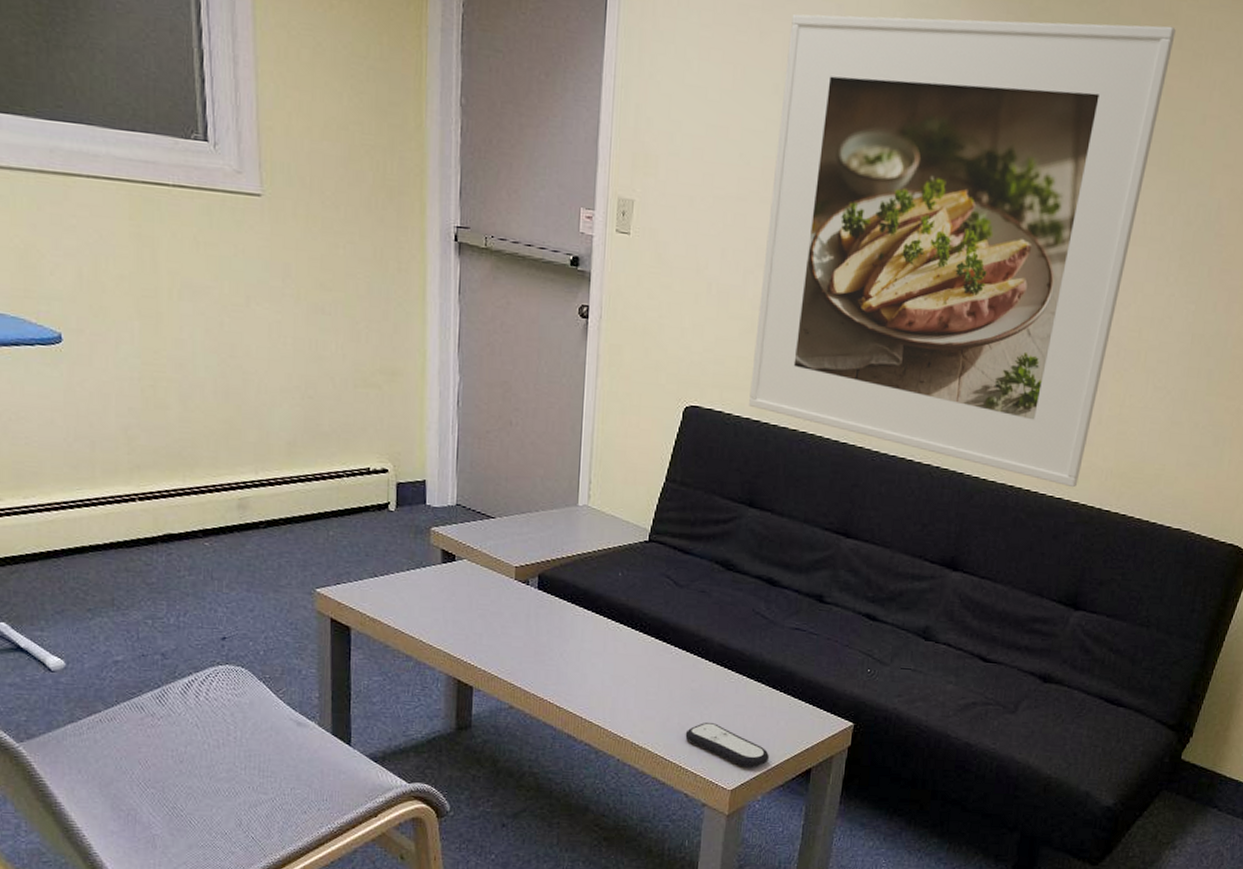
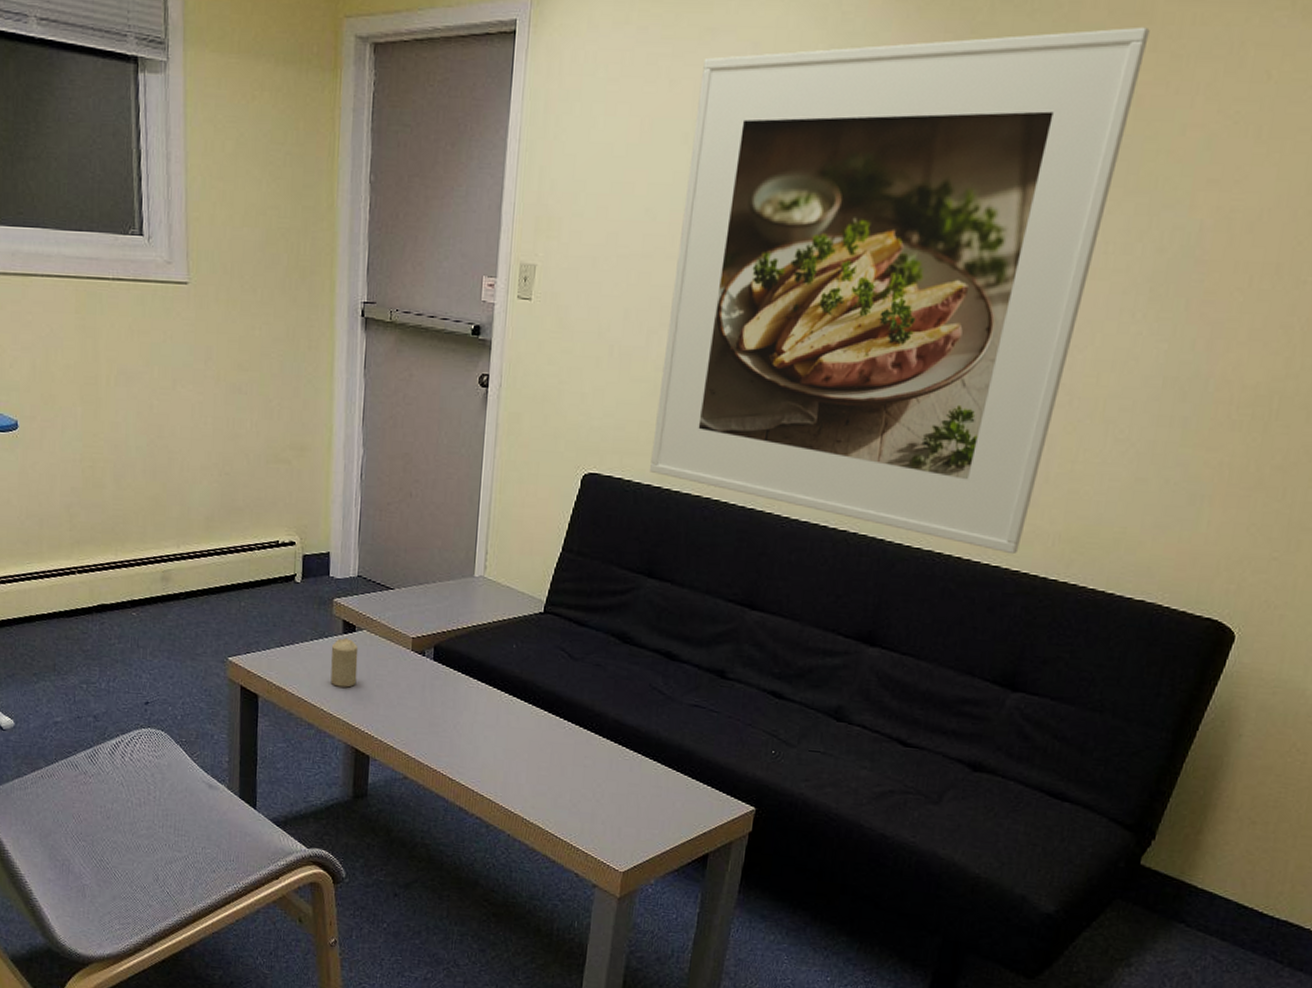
candle: none [429,568,459,618] -> present [330,638,359,688]
remote control: present [685,723,769,768] -> none [576,801,664,851]

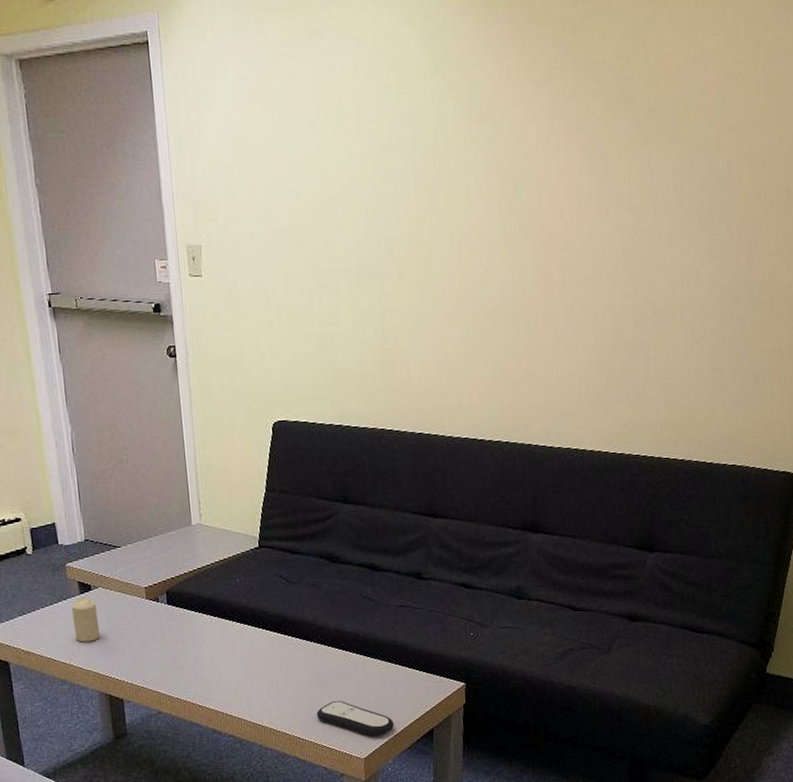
remote control: none [576,801,664,851] -> present [316,701,394,737]
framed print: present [650,26,1150,555] -> none [317,9,666,442]

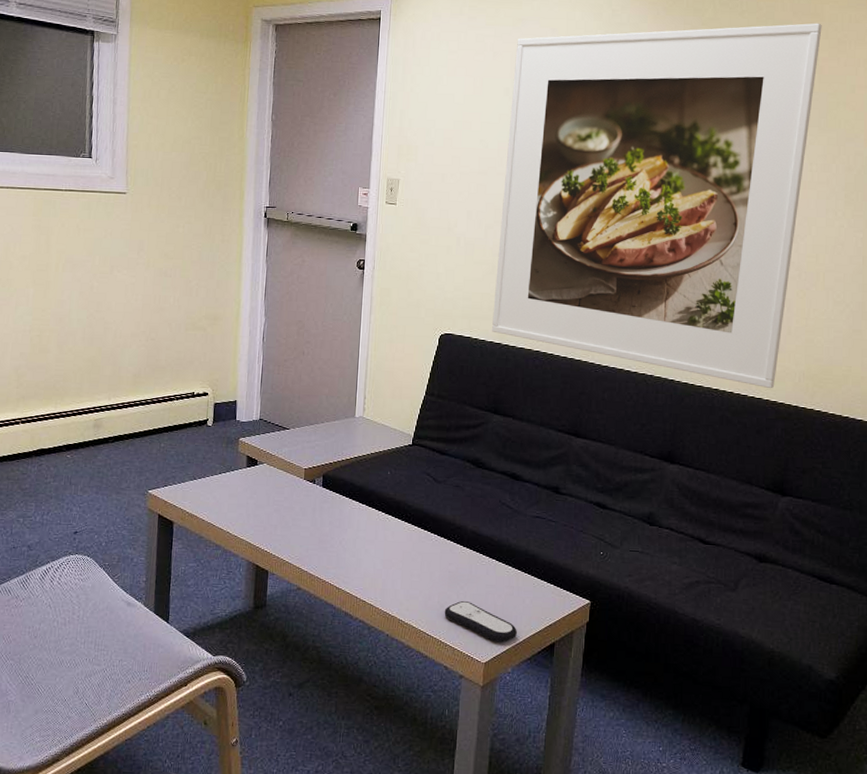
candle: present [71,597,100,642] -> none [236,471,260,513]
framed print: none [317,9,666,442] -> present [492,23,822,389]

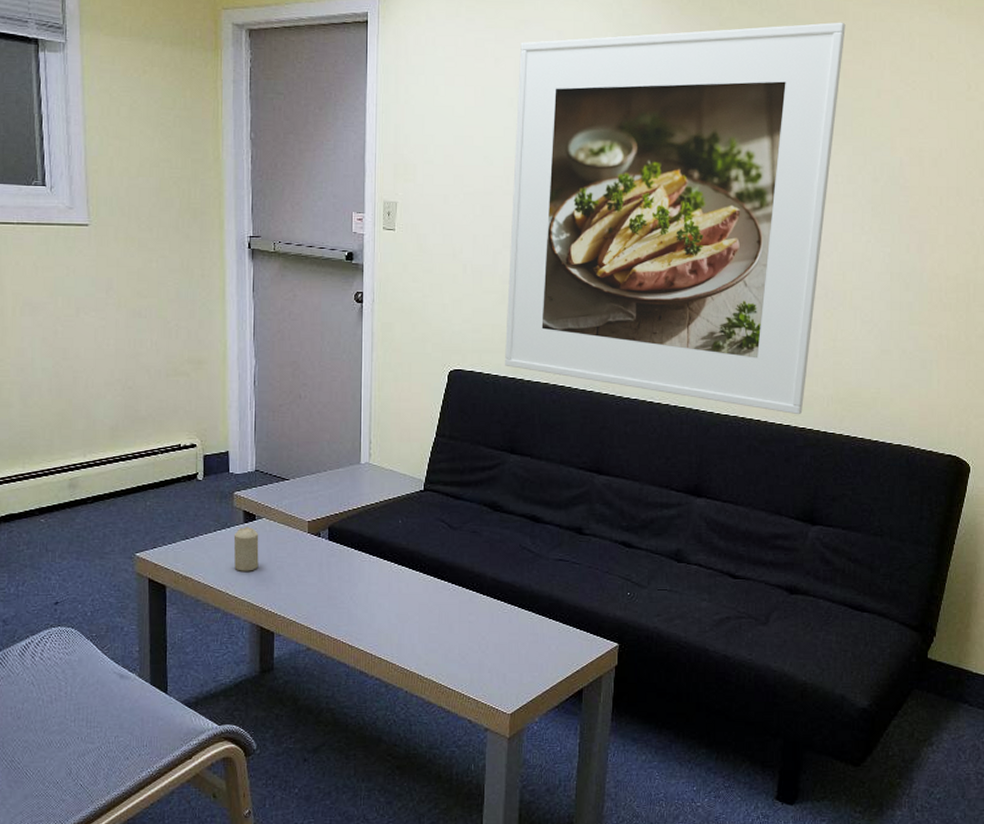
candle: none [236,471,260,513] -> present [233,527,259,571]
remote control: present [444,601,517,643] -> none [466,652,543,692]

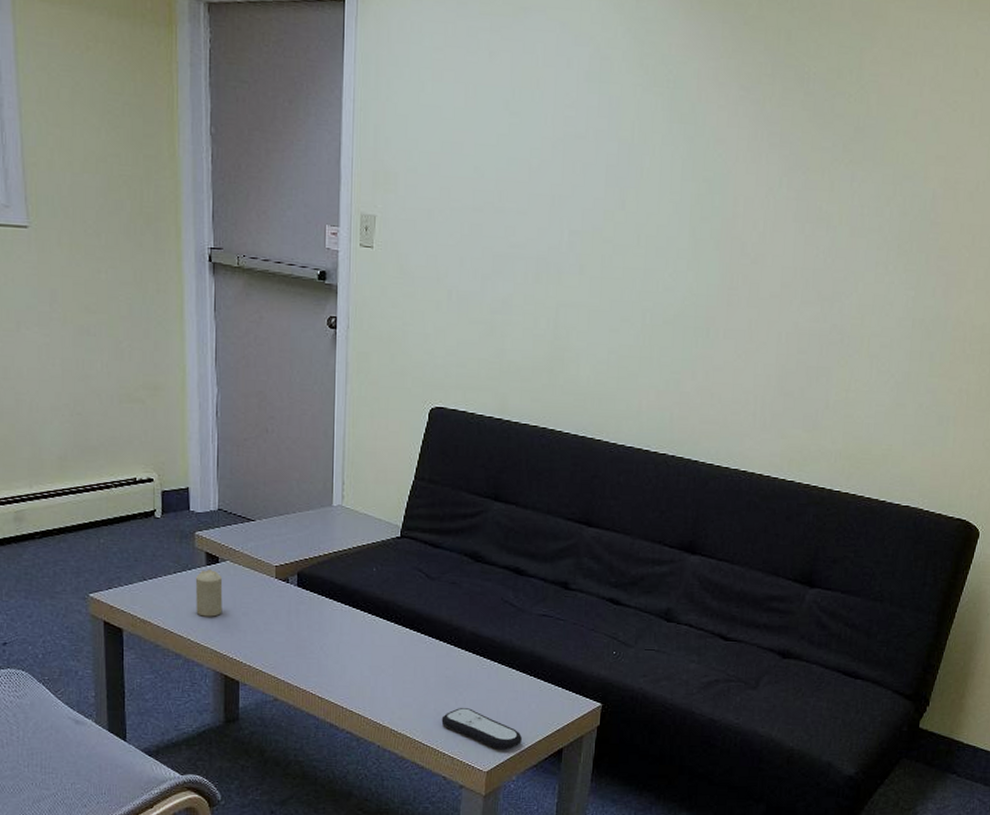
remote control: none [466,652,543,692] -> present [441,708,522,750]
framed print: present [505,22,846,415] -> none [491,27,885,471]

